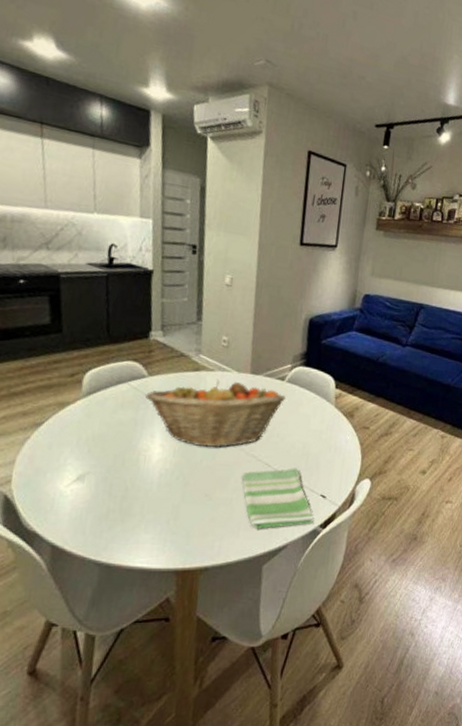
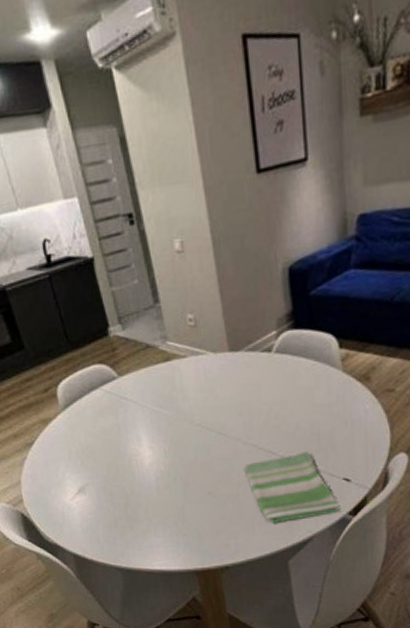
fruit basket: present [145,379,285,447] -> none [121,364,277,443]

